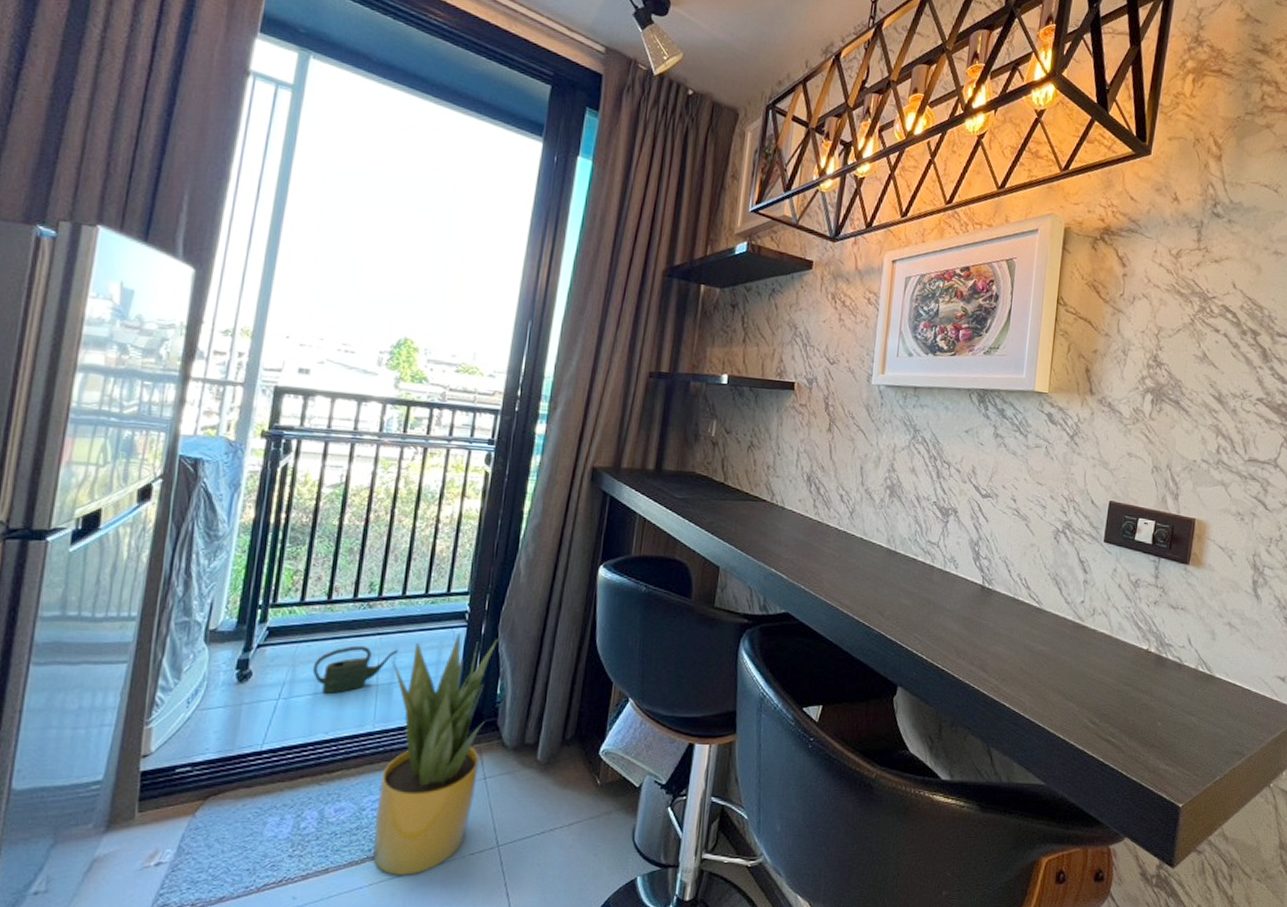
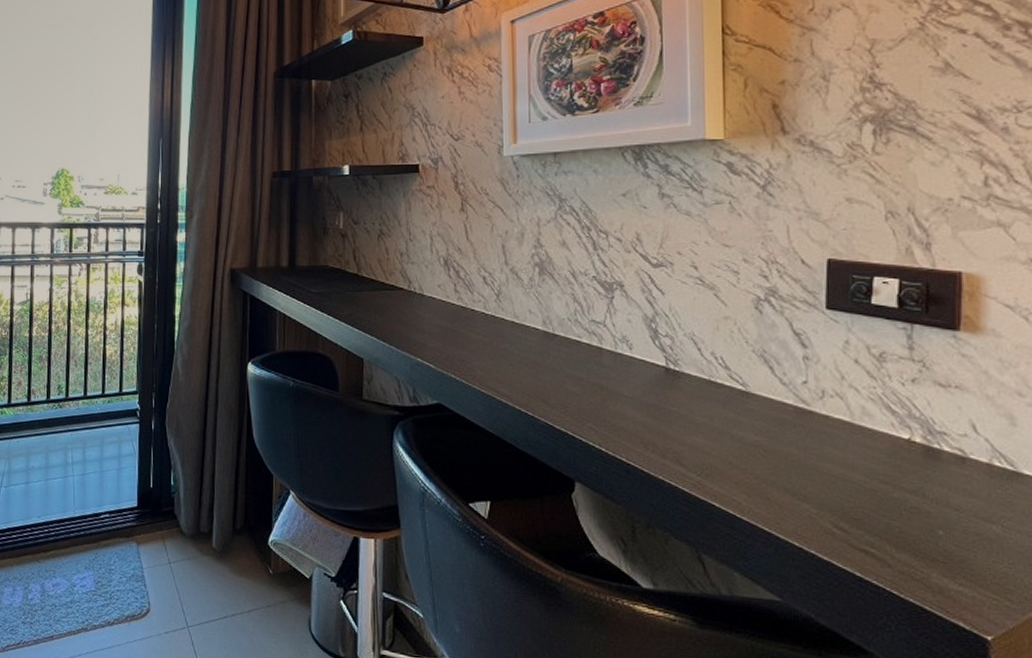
watering can: present [312,645,399,694] -> none [23,441,87,483]
planter: present [373,633,498,875] -> none [82,429,167,648]

